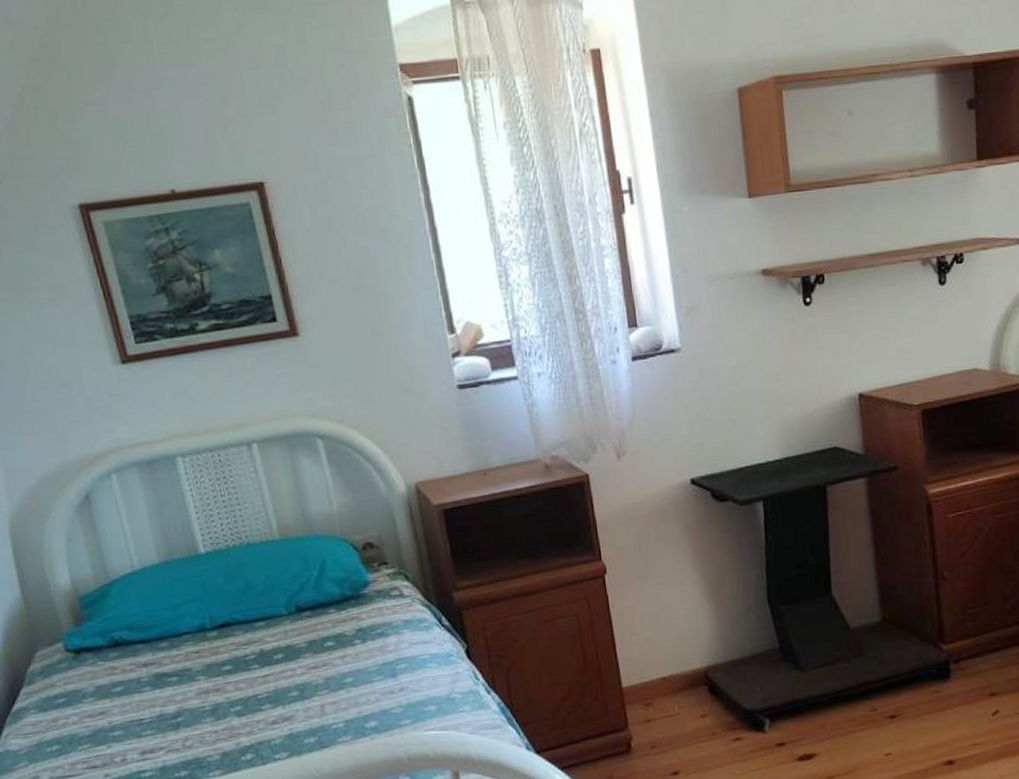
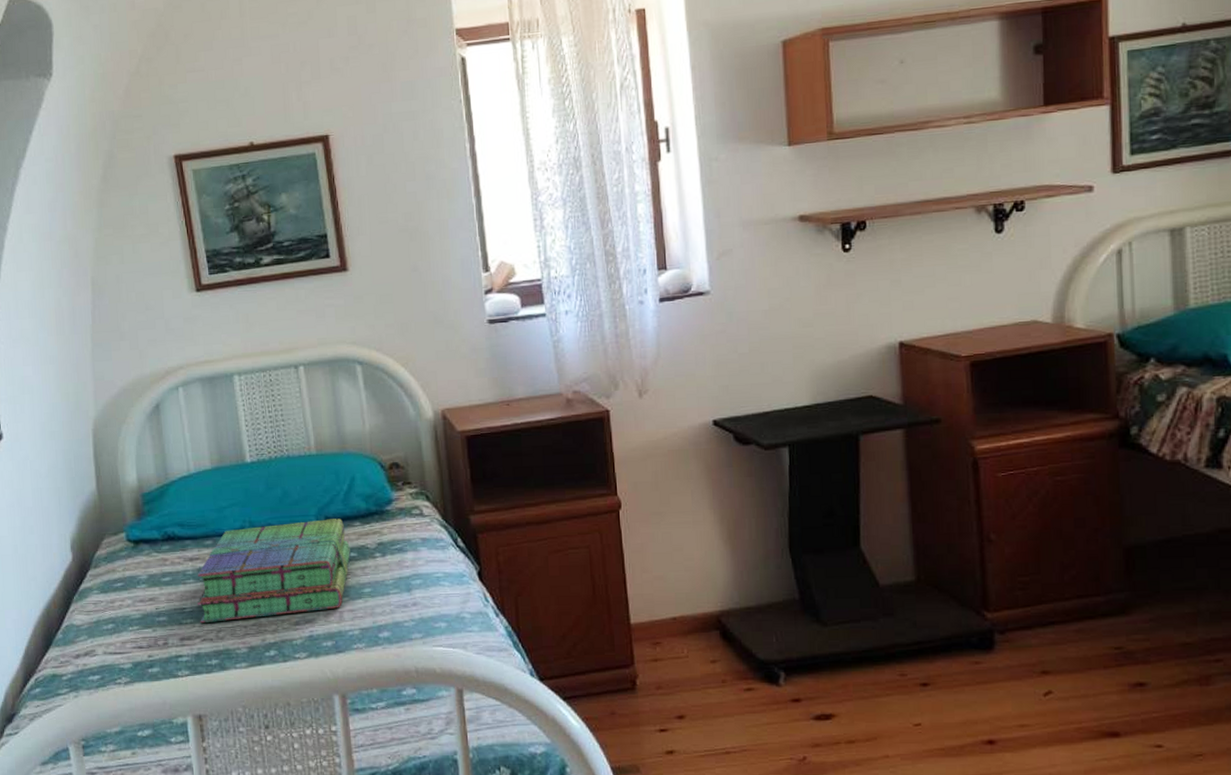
stack of books: none [154,606,328,734] -> present [197,518,351,624]

